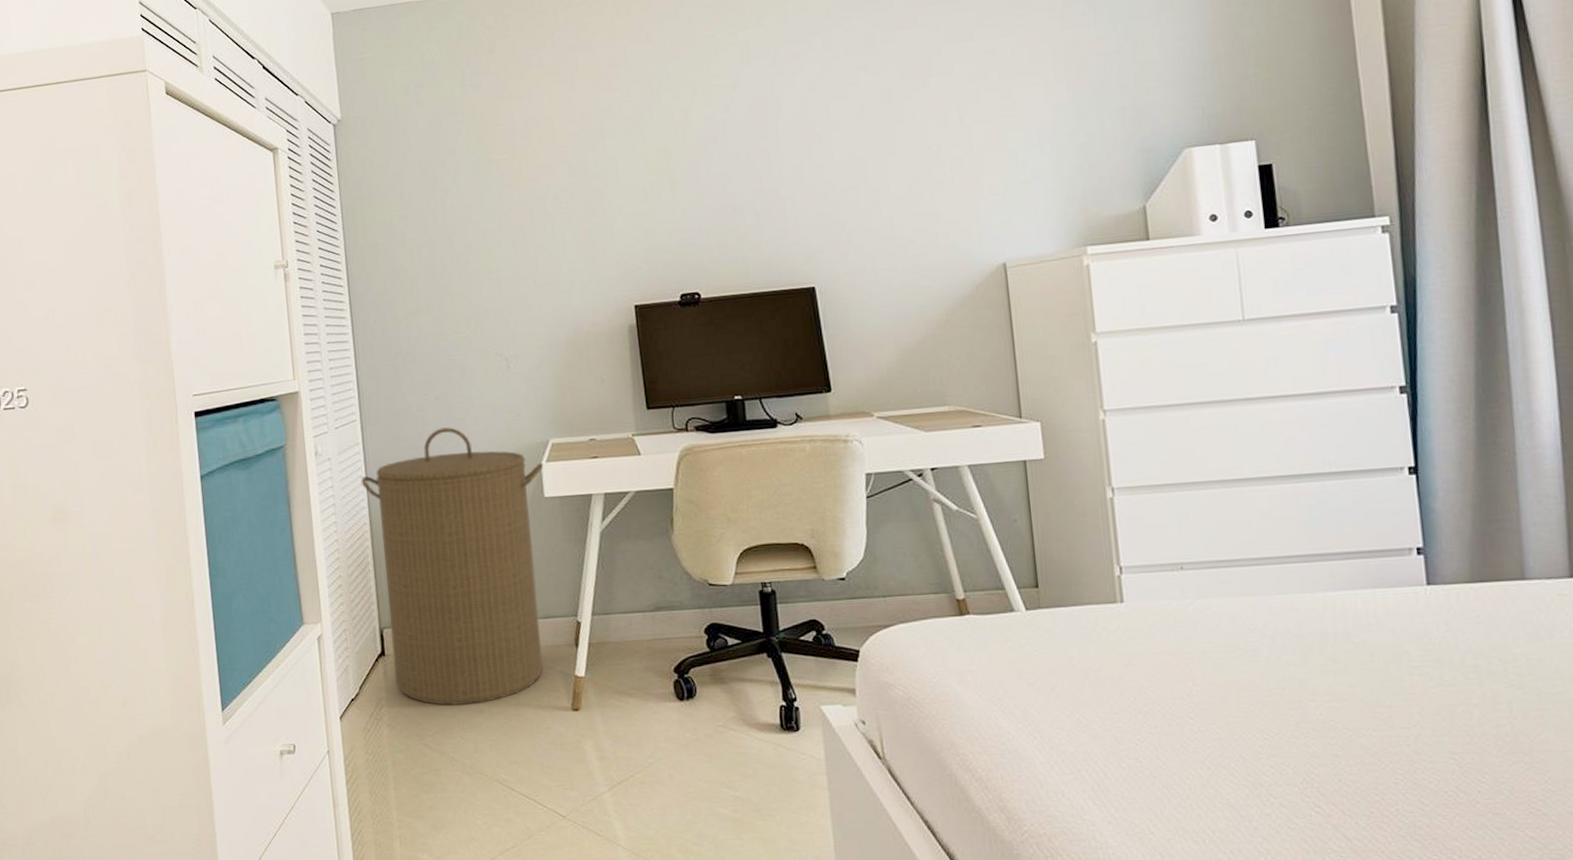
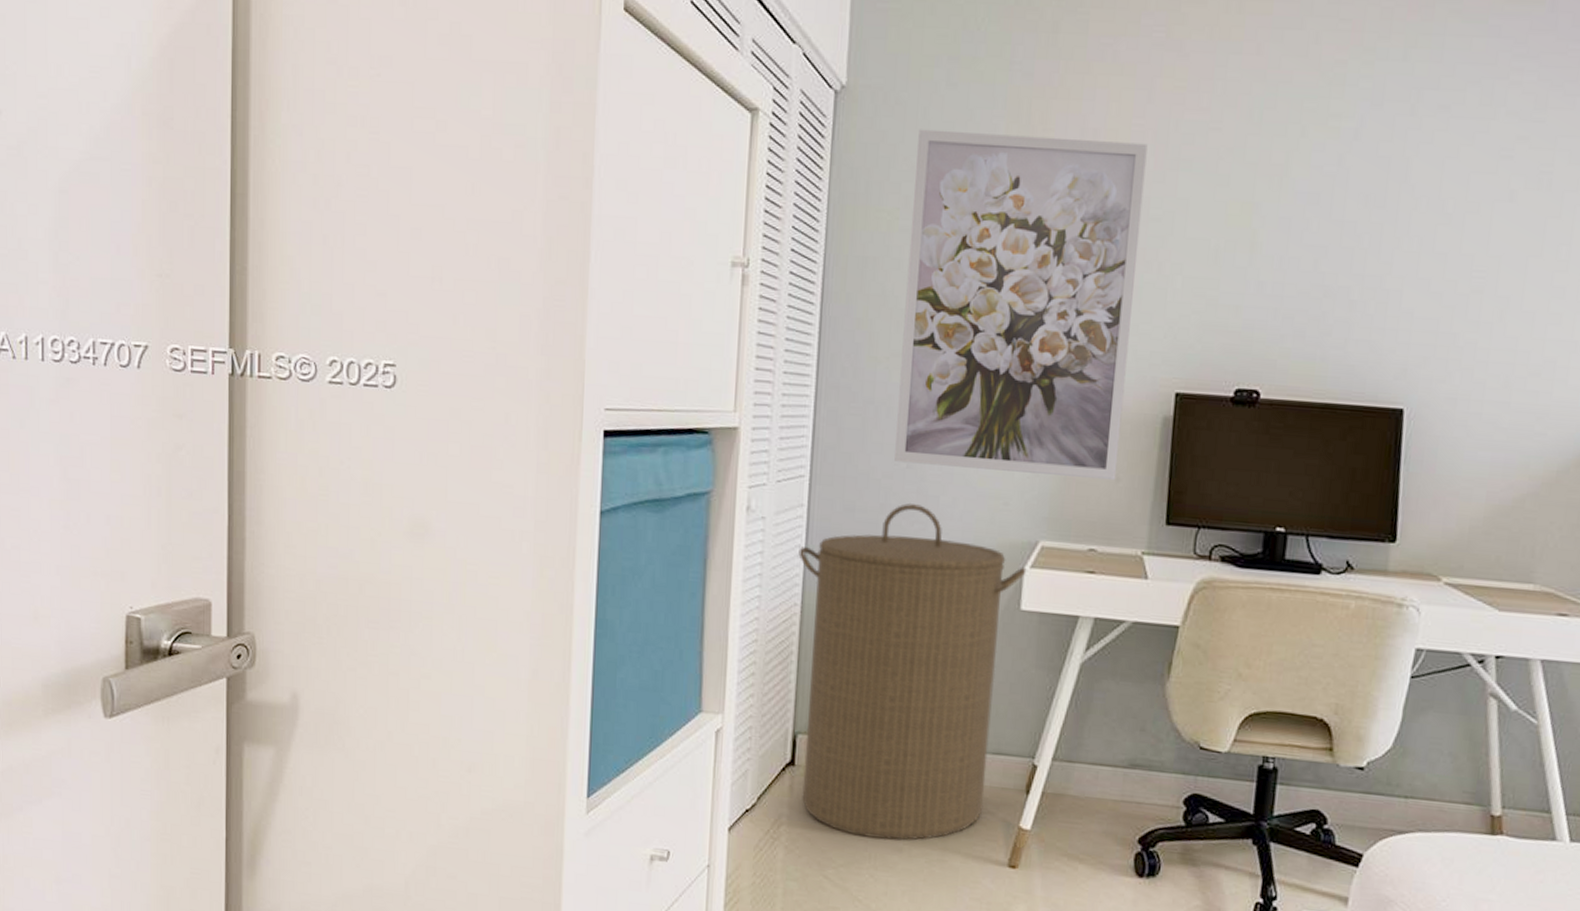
wall art: none [401,122,601,397] -> present [894,129,1148,481]

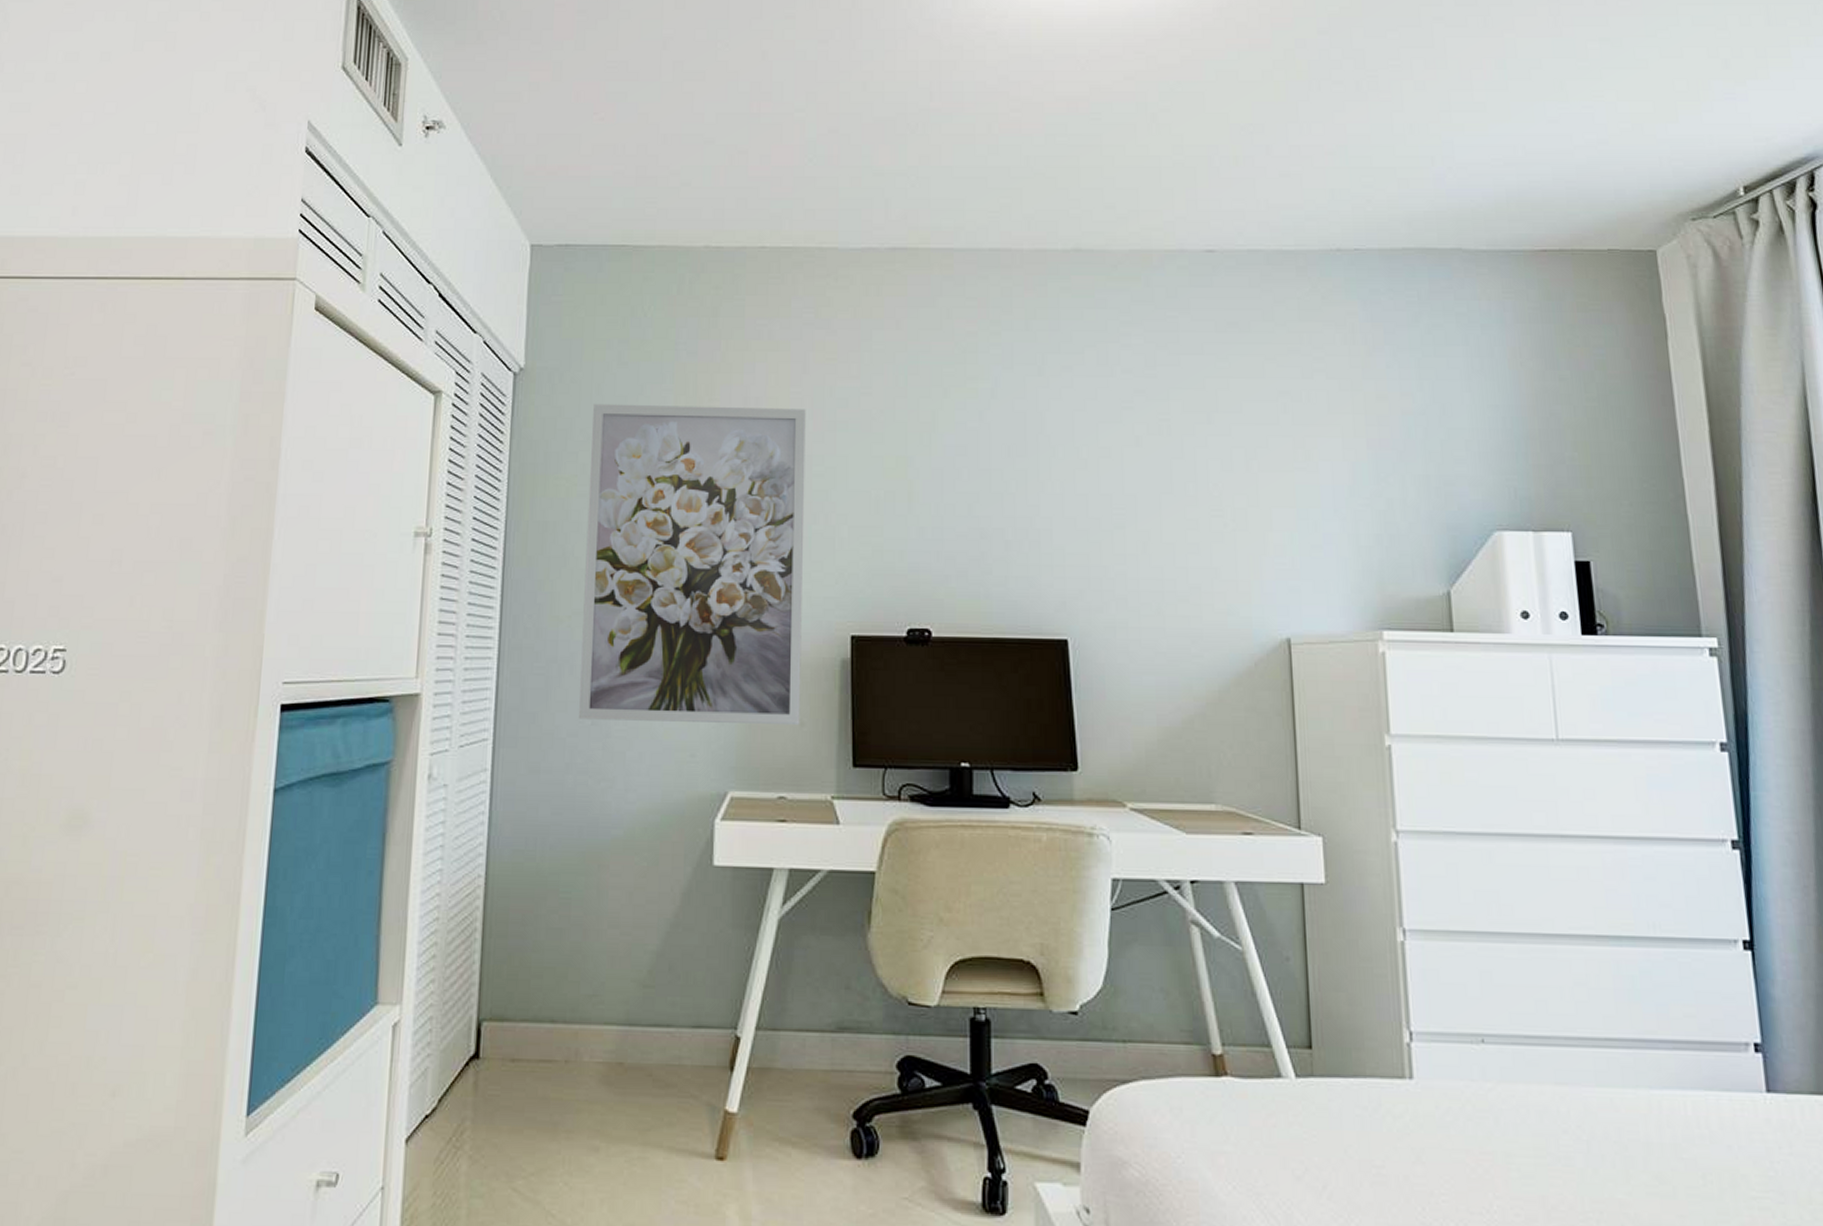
laundry hamper: present [798,502,1027,841] -> none [482,760,717,1138]

